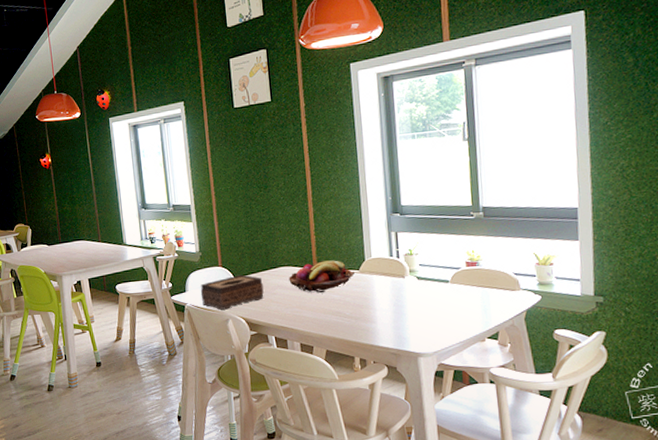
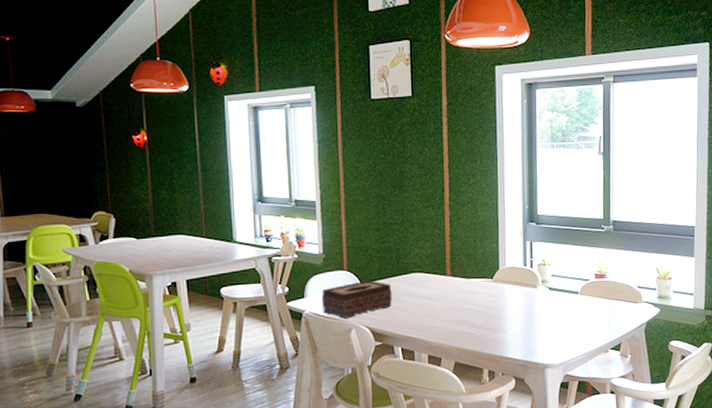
fruit basket: present [289,260,354,293] -> none [420,267,488,302]

